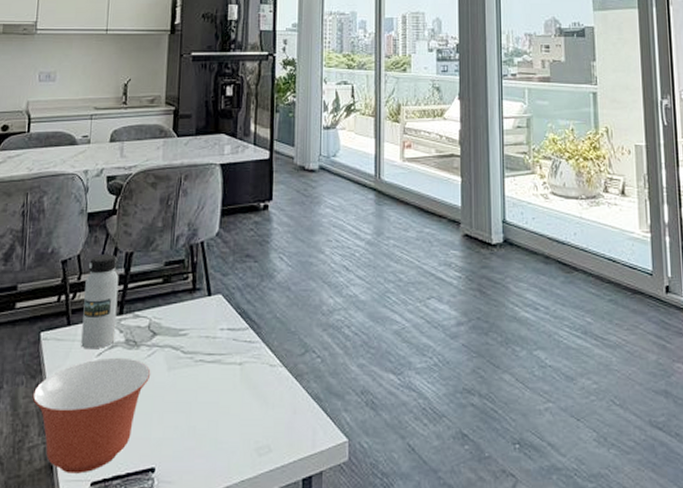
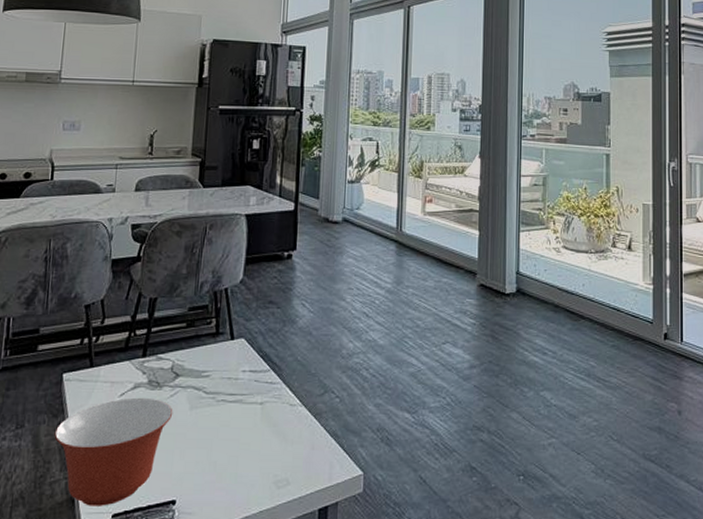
water bottle: present [81,254,119,350] -> none [104,299,143,390]

